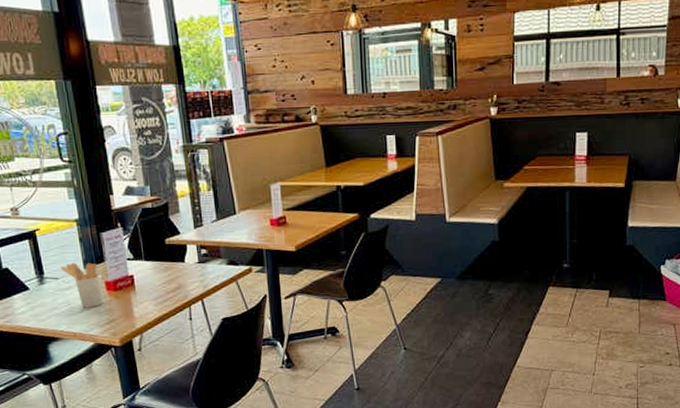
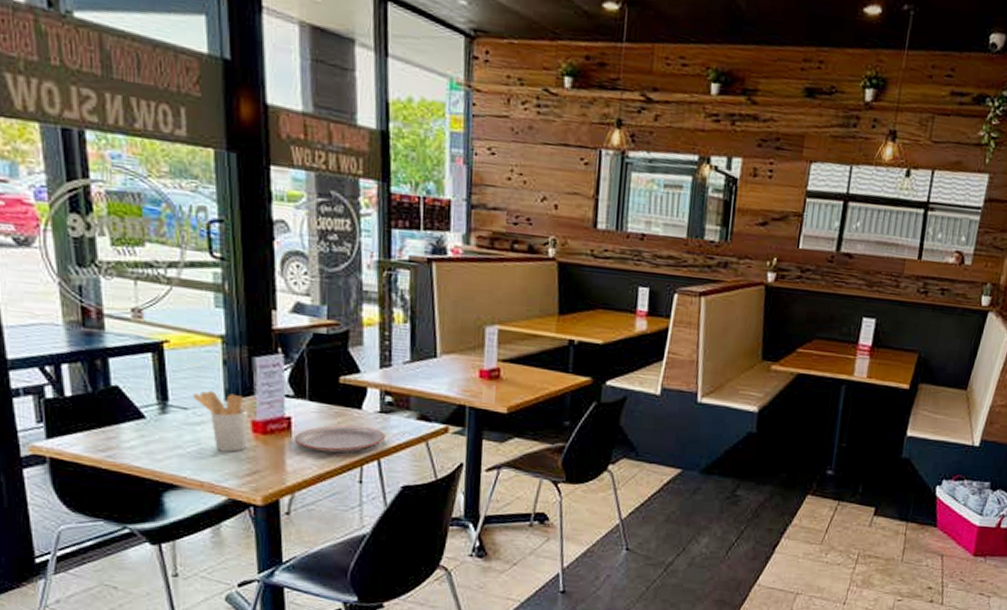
plate: none [137,275,205,299] -> present [293,424,385,453]

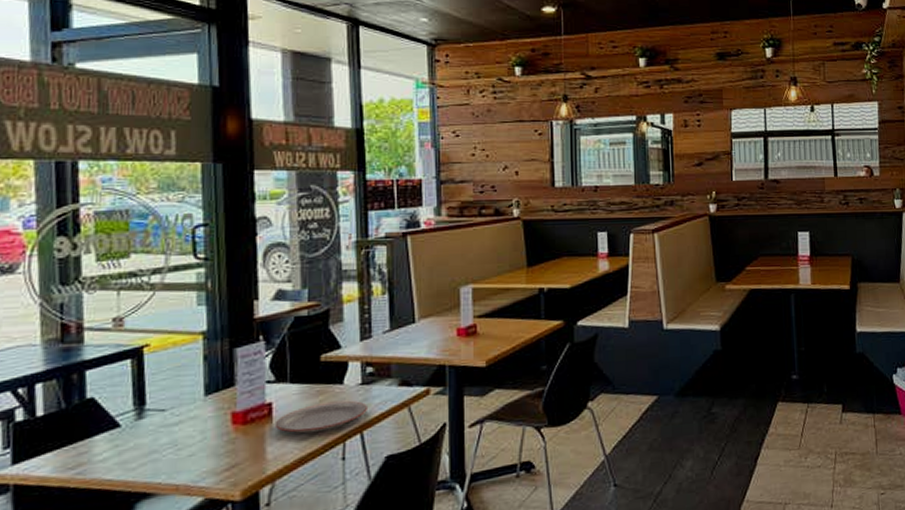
utensil holder: present [192,390,248,452] -> none [171,388,228,450]

